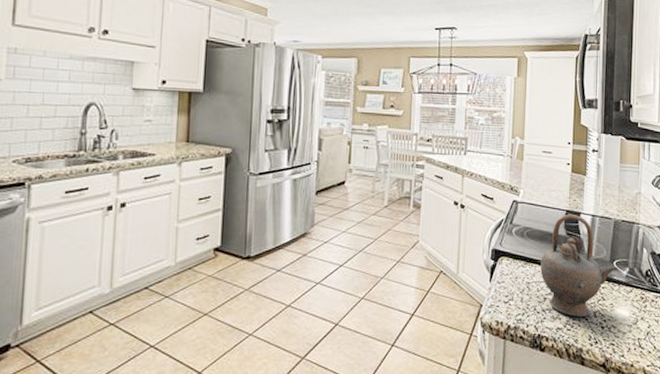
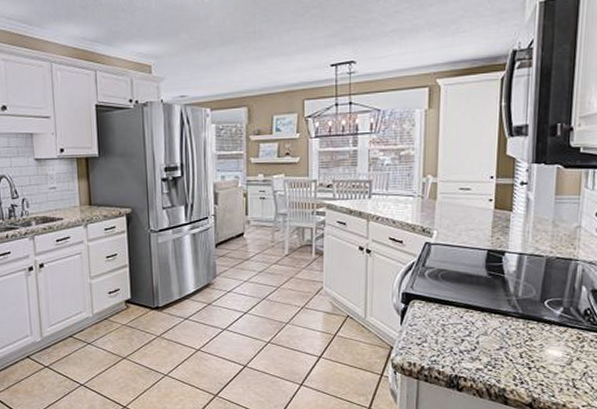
teapot: present [540,215,618,317] -> none [457,254,550,358]

